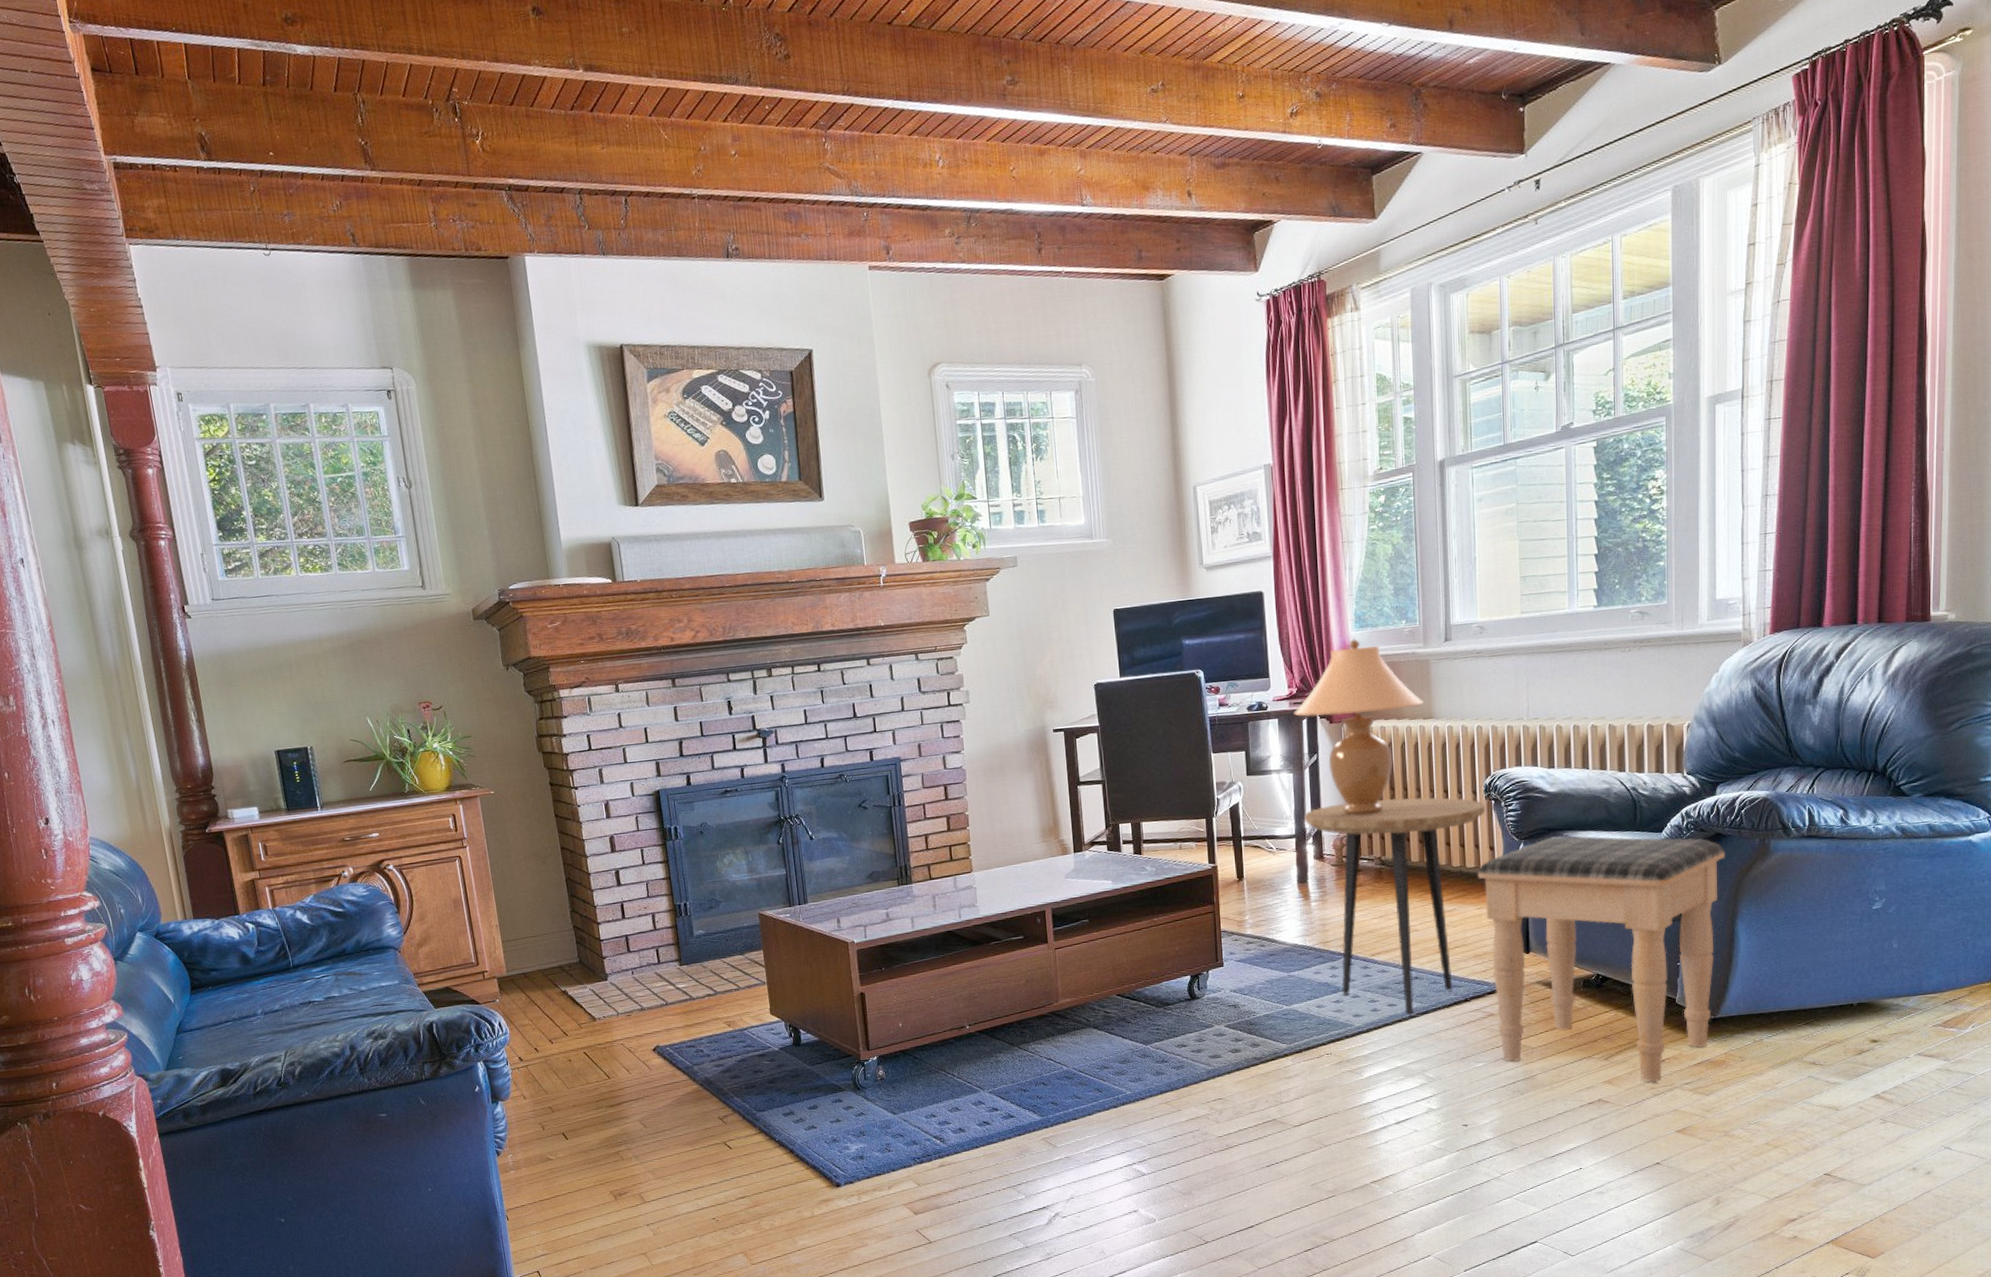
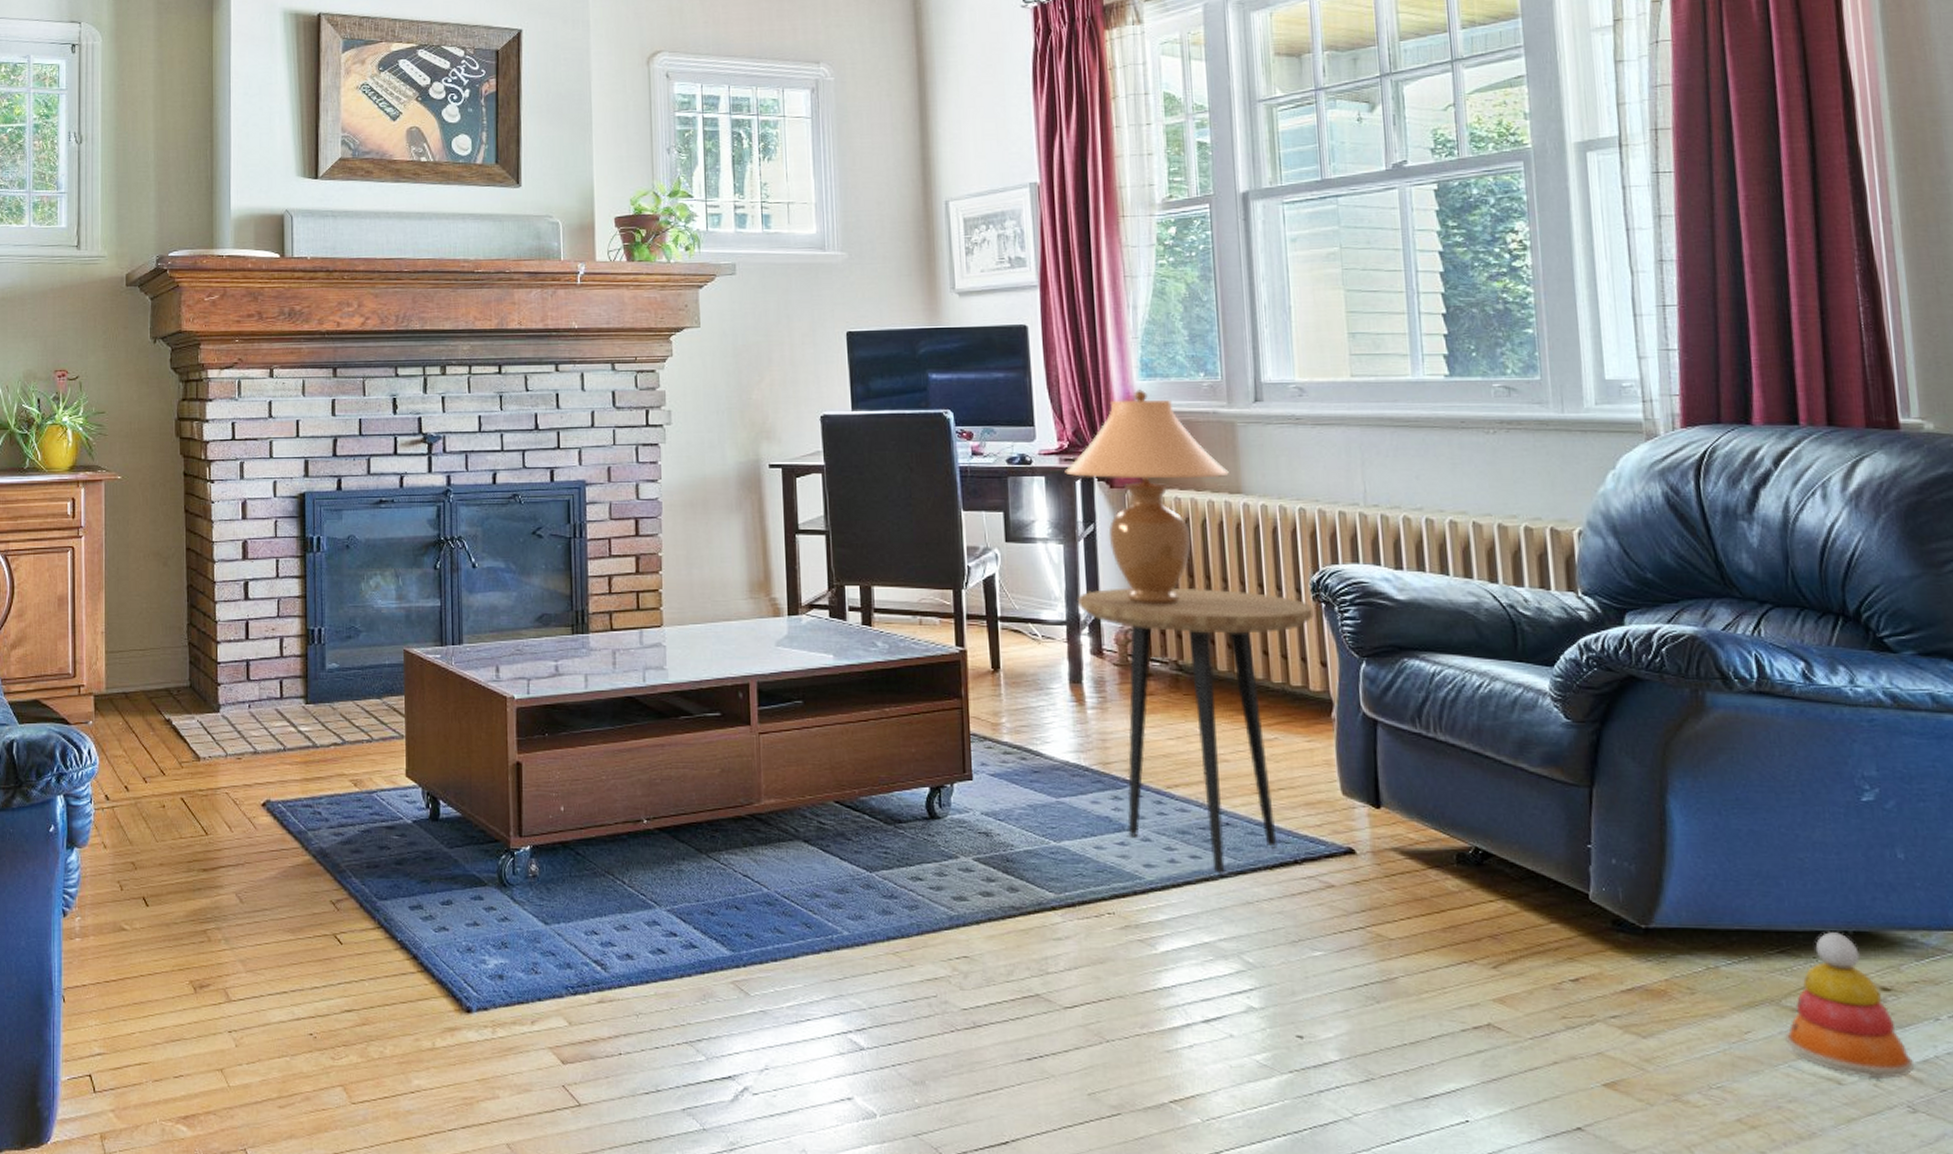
footstool: present [1477,836,1725,1082] -> none [1305,658,1644,1009]
stacking toy: none [1802,1005,1889,1104] -> present [1784,932,1915,1080]

